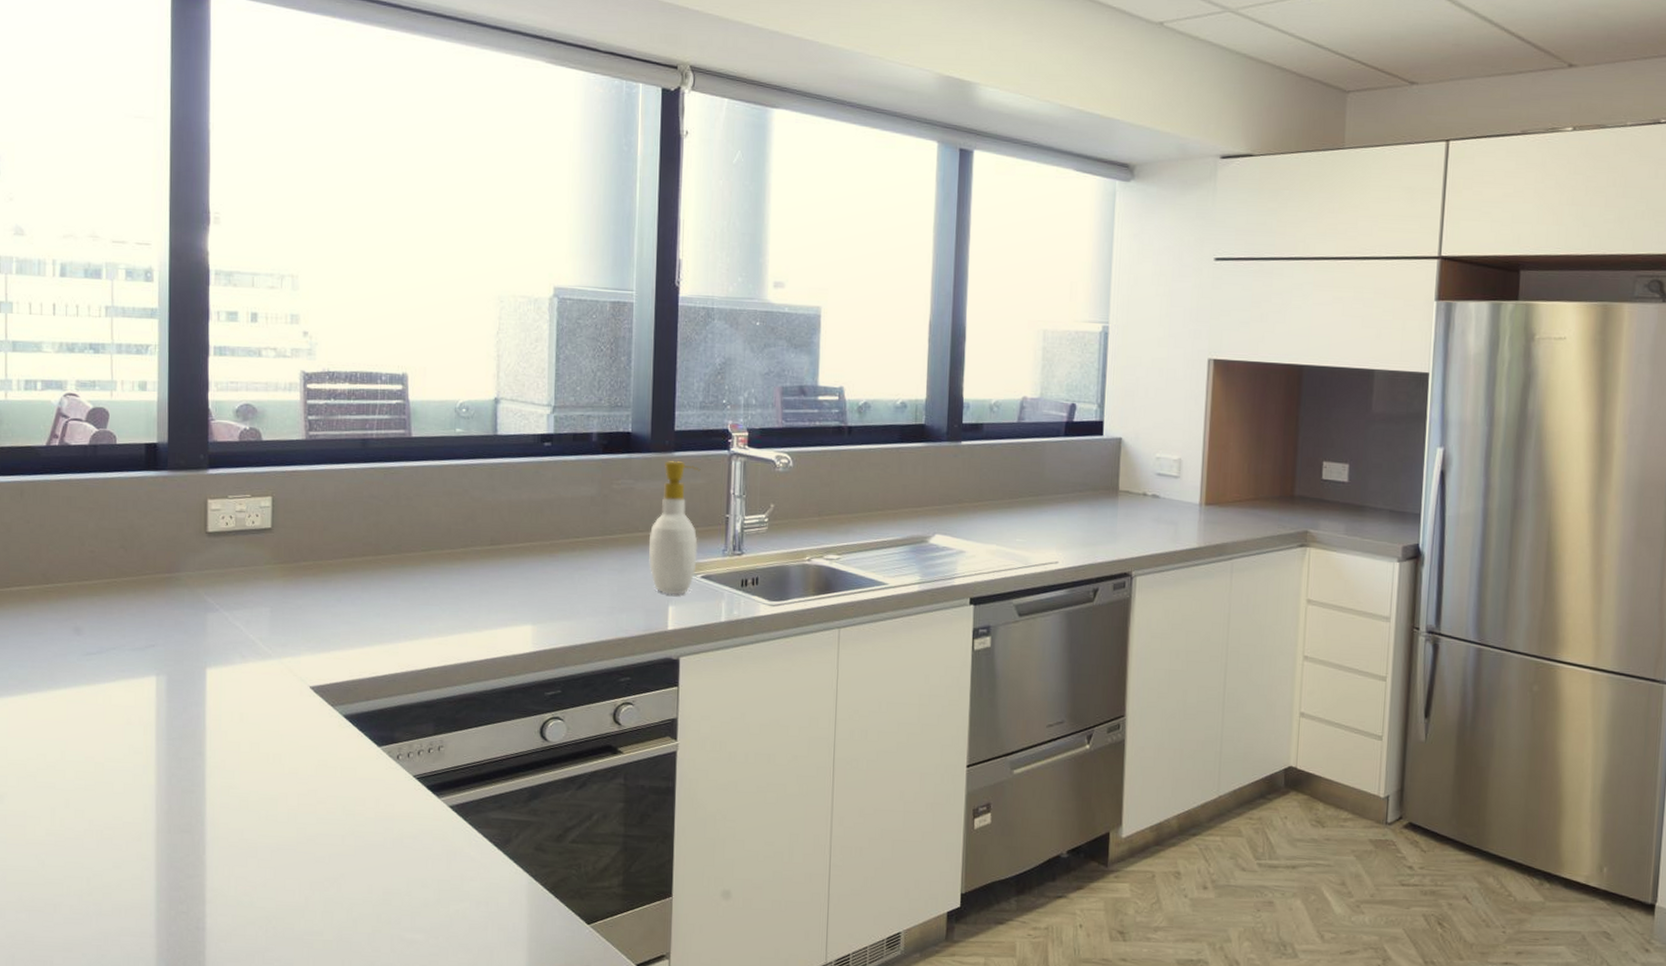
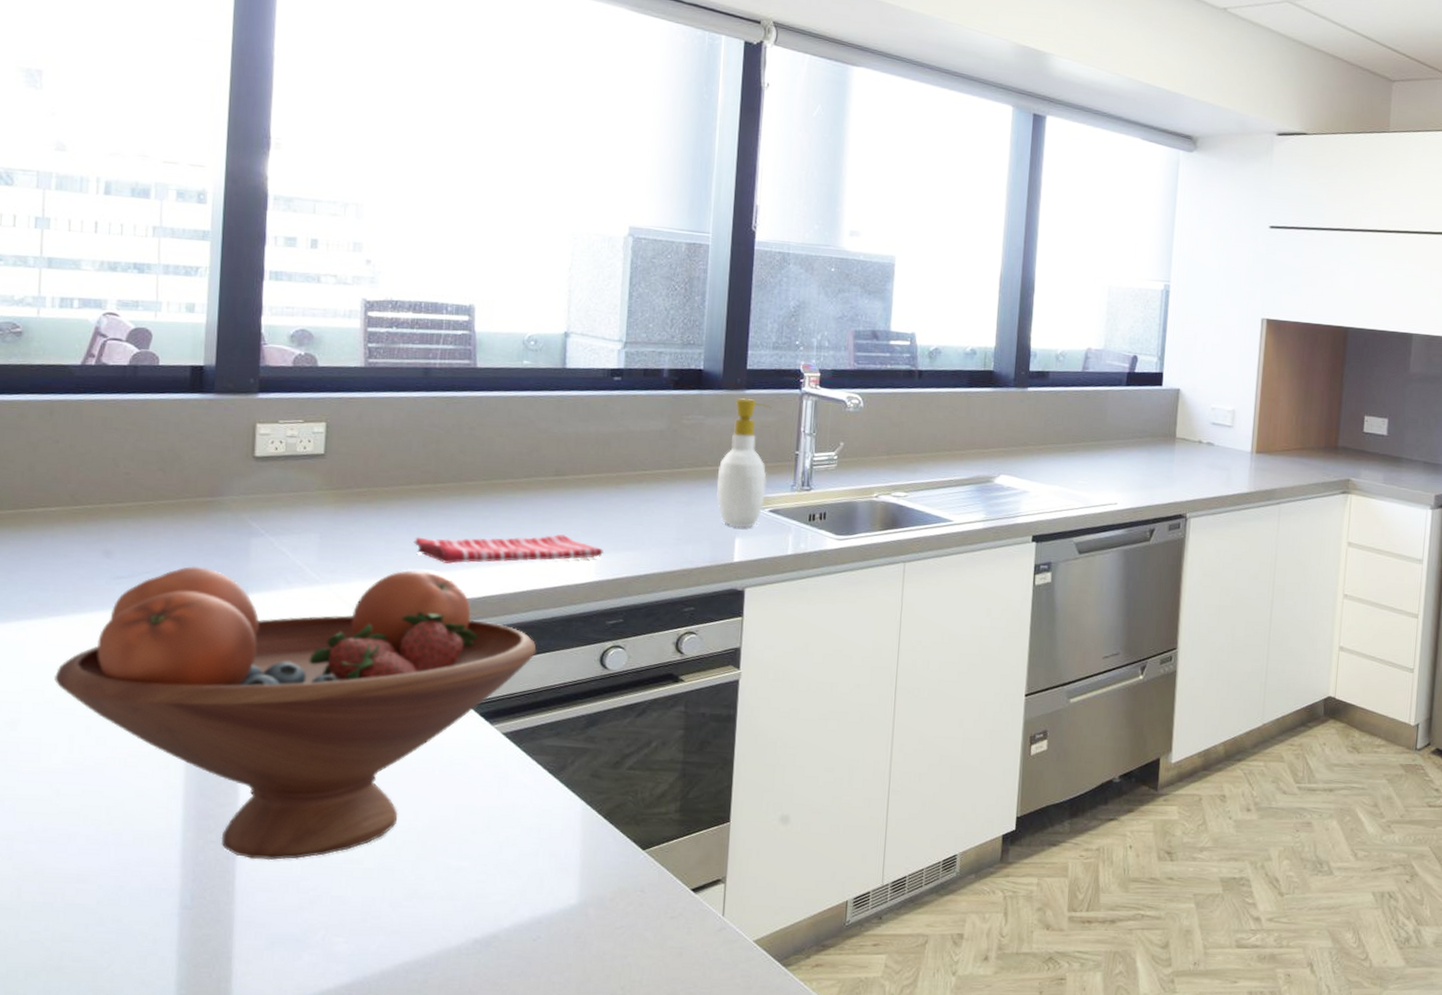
fruit bowl: none [34,641,479,932] -> present [53,566,537,861]
dish towel: none [358,605,540,636] -> present [413,534,603,564]

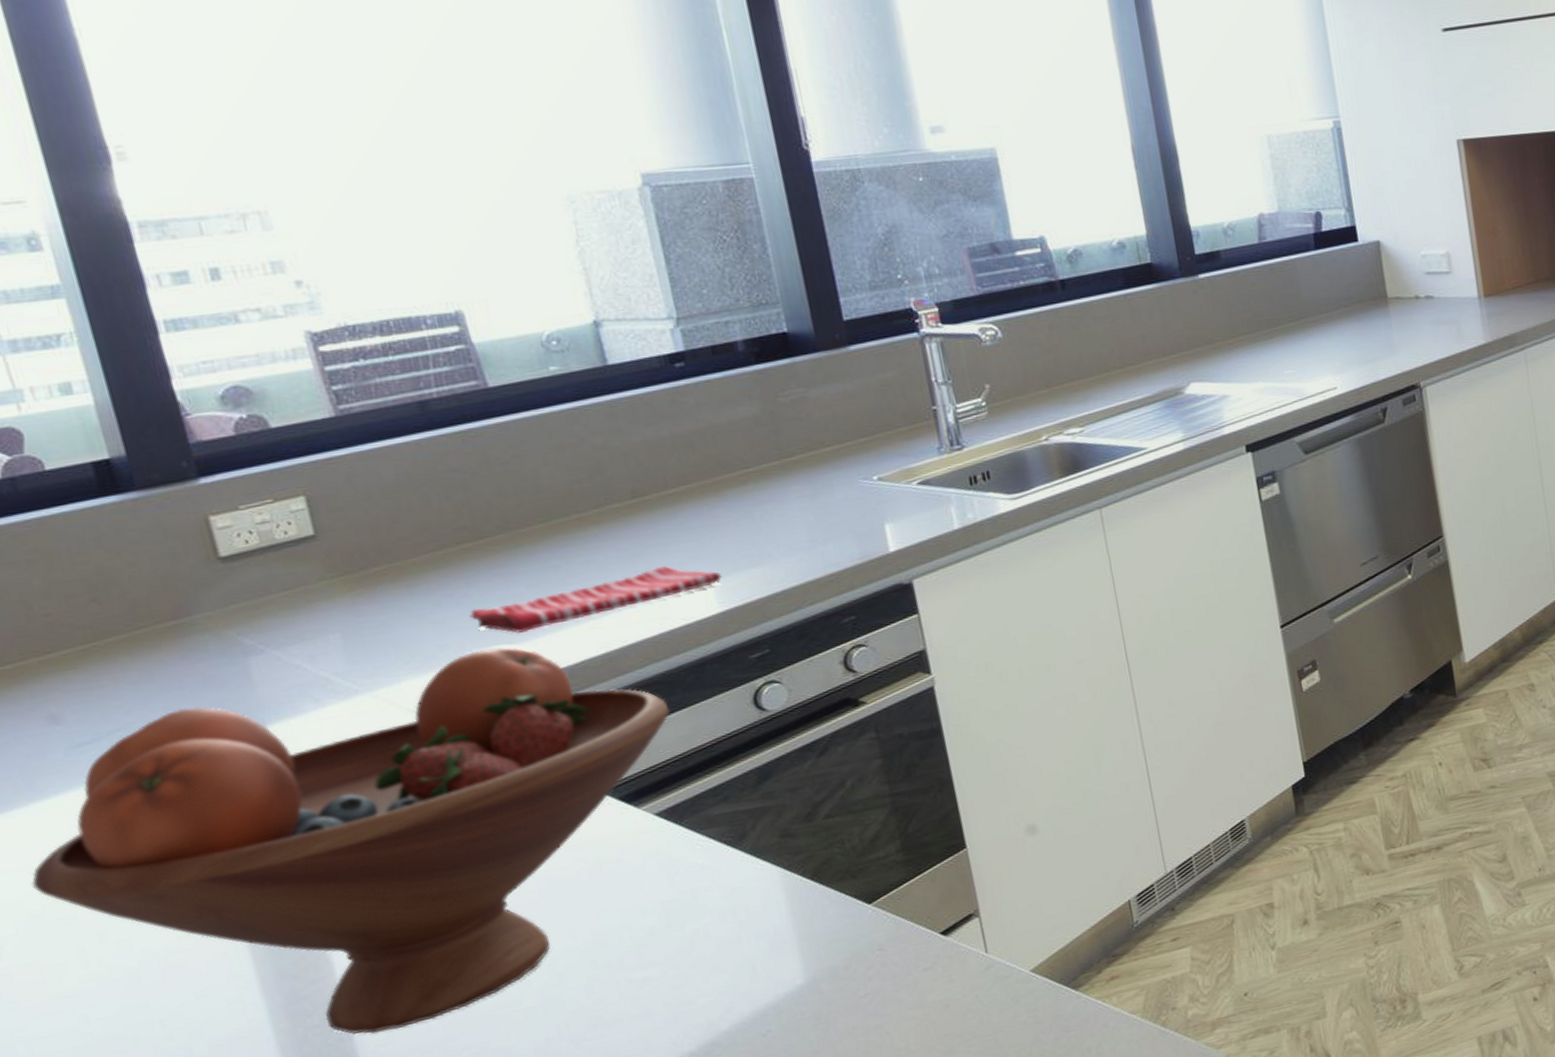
soap bottle: present [717,398,772,528] -> none [840,355,909,512]

